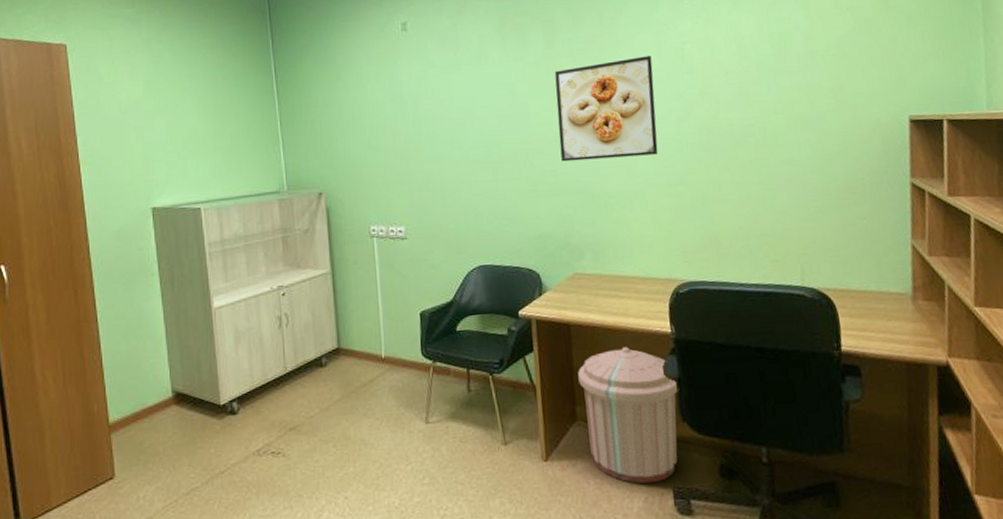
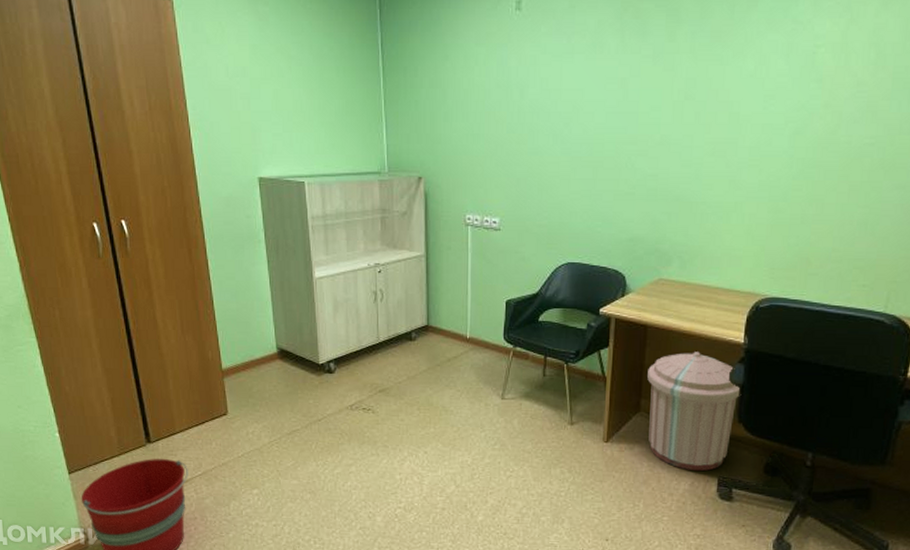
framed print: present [554,56,658,162] -> none [664,58,779,167]

